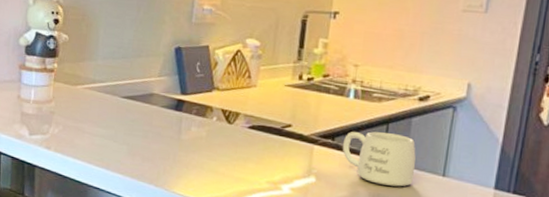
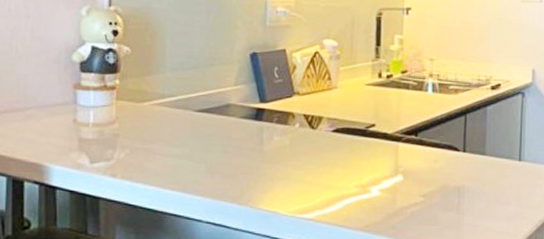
mug: present [342,131,416,187] -> none [425,124,493,176]

